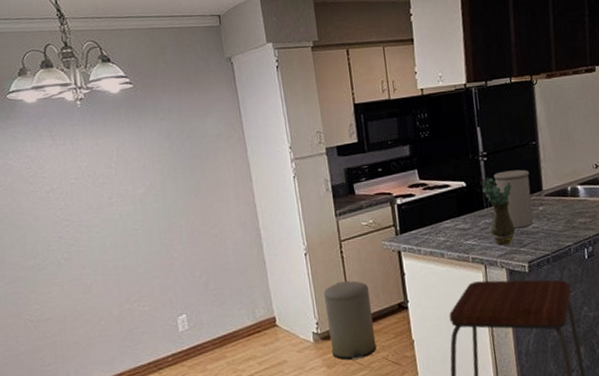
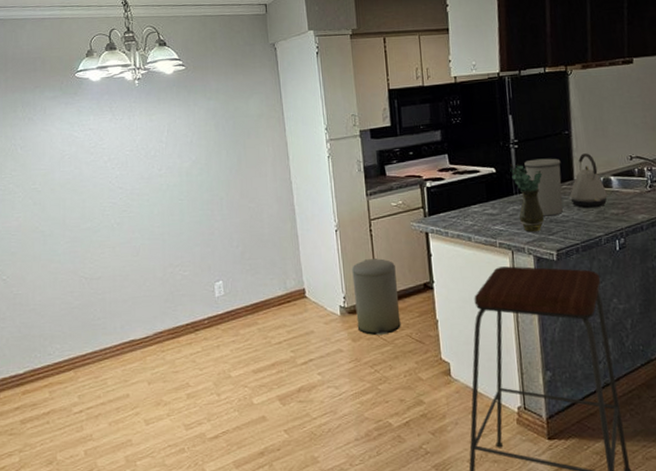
kettle: none [539,163,575,219] -> present [570,153,607,209]

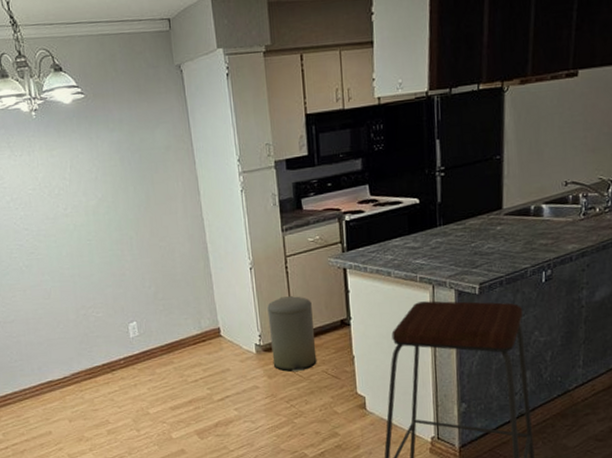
vase: present [509,163,545,232] -> none [434,192,469,265]
canister: present [524,158,563,216] -> none [450,186,490,249]
kettle: present [570,153,607,209] -> none [497,179,537,240]

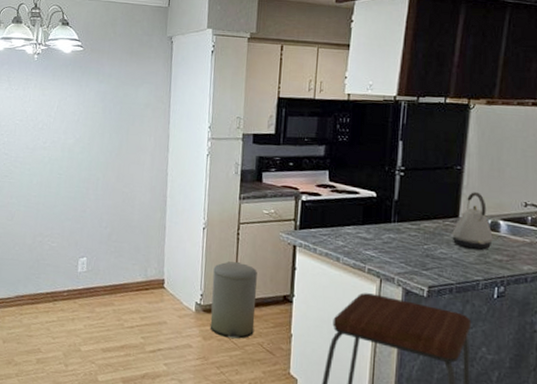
kettle: none [497,179,537,240] -> present [452,192,493,251]

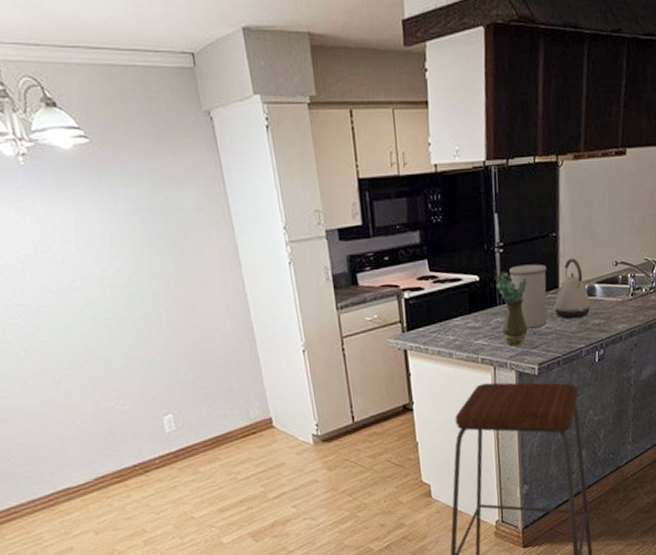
pedal bin: present [210,261,257,340] -> none [324,380,380,463]
vase: none [391,190,425,264] -> present [493,270,528,345]
canister: none [407,189,448,251] -> present [509,264,547,329]

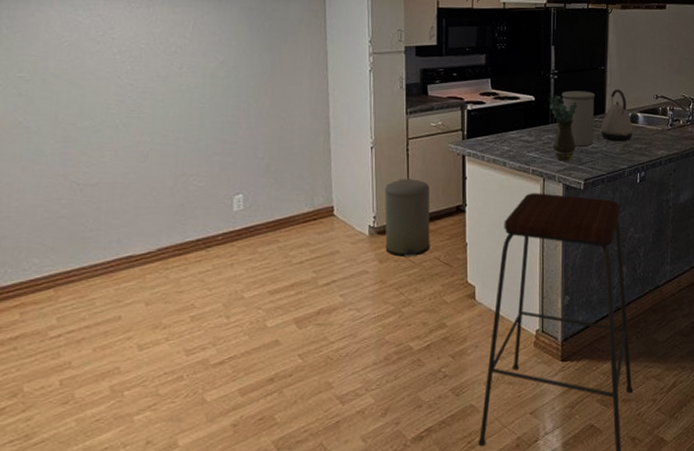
pedal bin: none [324,380,380,463] -> present [384,179,430,258]

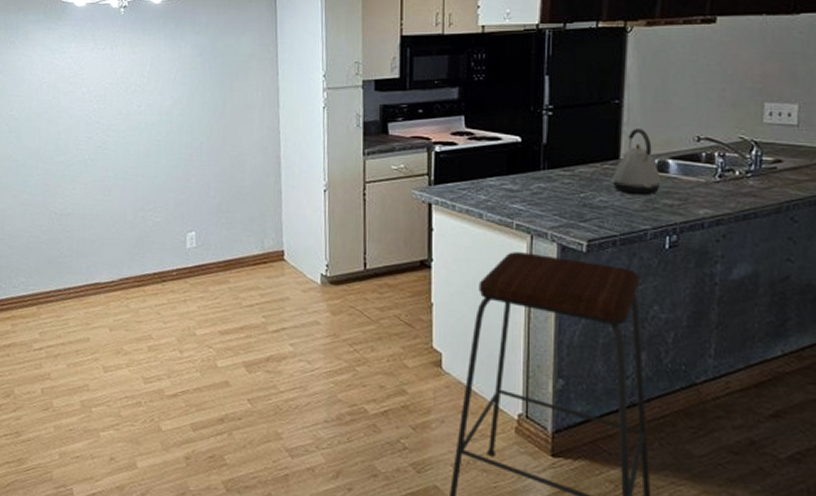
pedal bin: present [384,179,430,258] -> none [338,226,390,313]
vase: present [548,93,577,160] -> none [539,132,579,215]
canister: present [562,90,595,147] -> none [558,130,605,200]

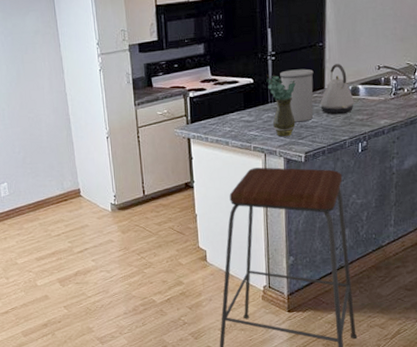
vase: none [539,132,579,215] -> present [266,74,296,136]
canister: none [558,130,605,200] -> present [280,69,314,123]

